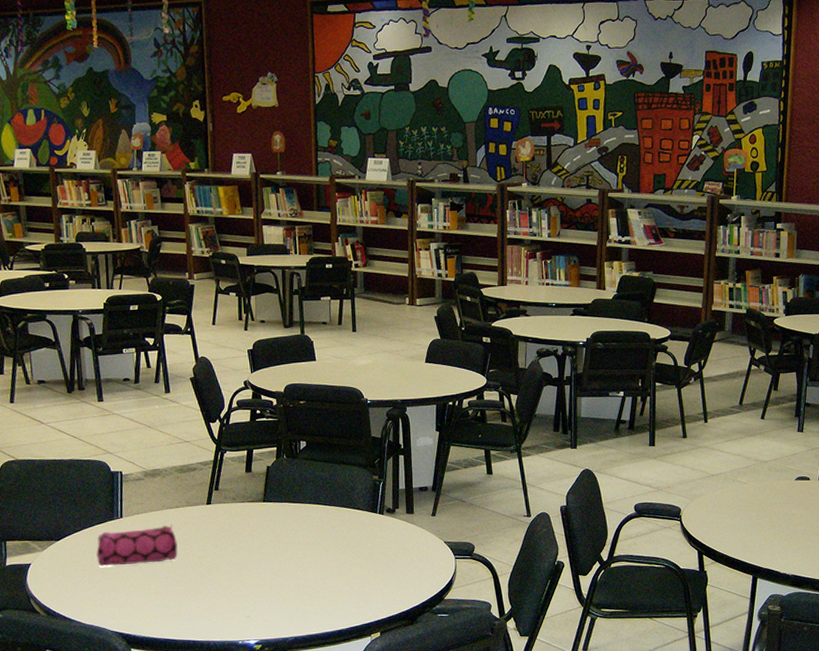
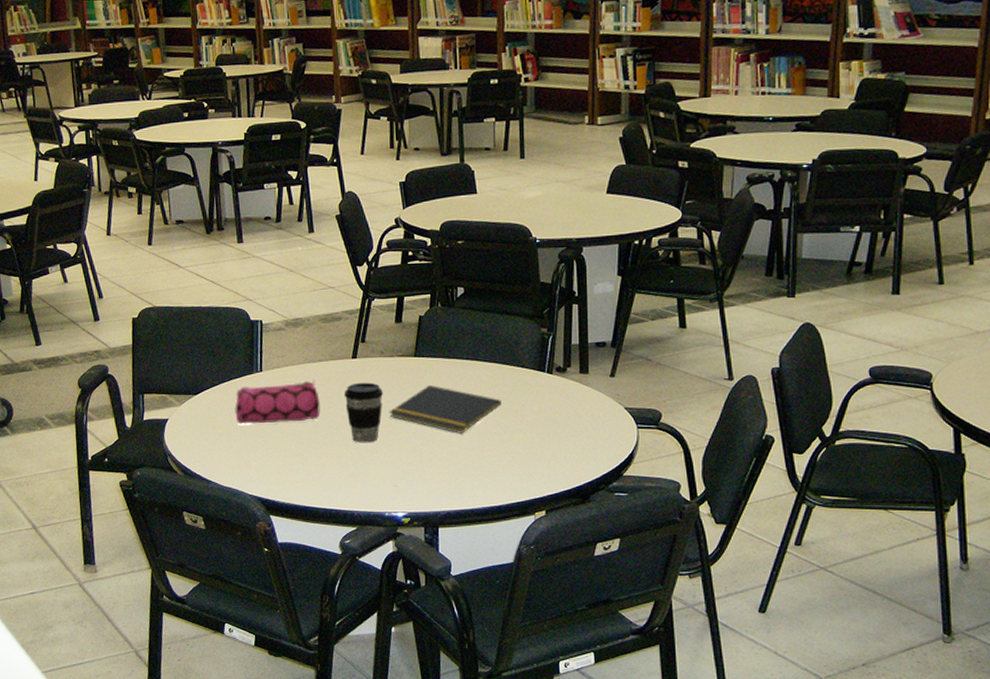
coffee cup: none [199,525,236,580] -> present [343,382,384,443]
notepad: none [241,526,340,568] -> present [389,384,501,434]

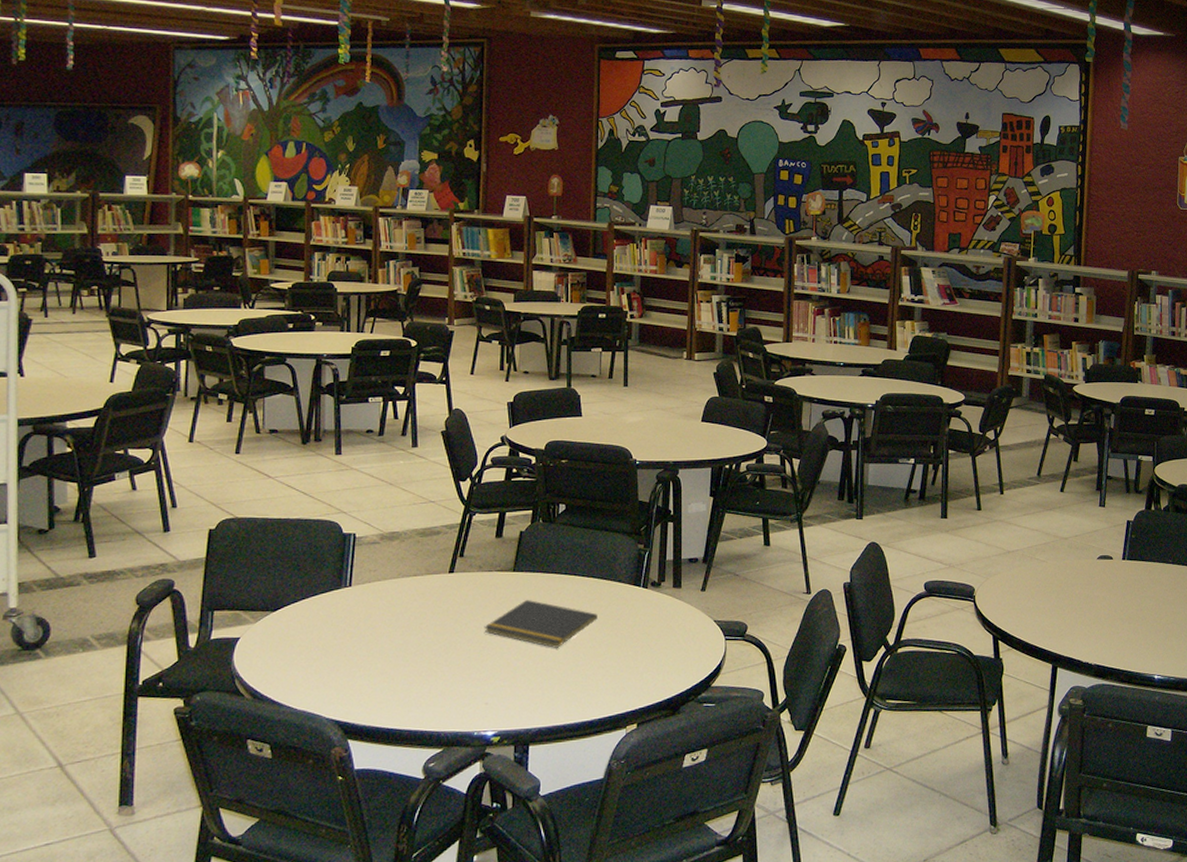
pencil case: present [235,379,321,425] -> none [317,594,412,643]
coffee cup: present [343,382,384,443] -> none [437,597,480,660]

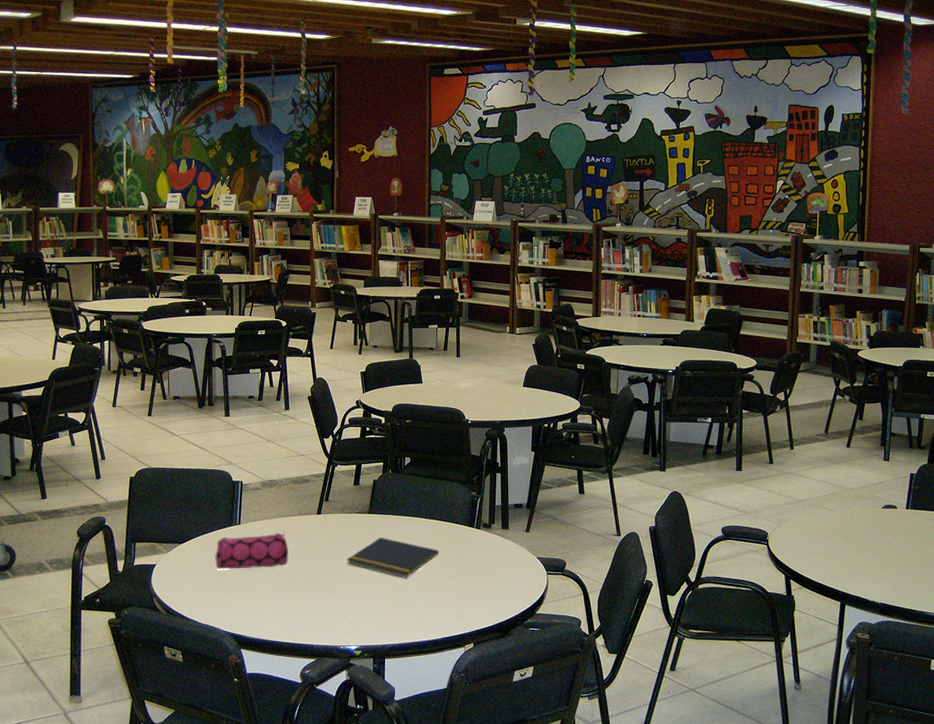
pencil case: none [317,594,412,643] -> present [215,531,289,570]

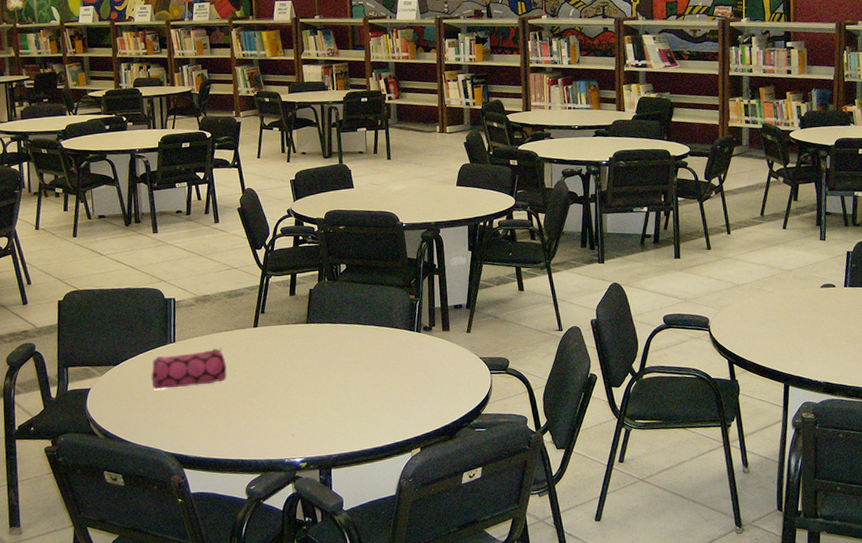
notepad: present [346,537,439,578] -> none [286,346,380,387]

